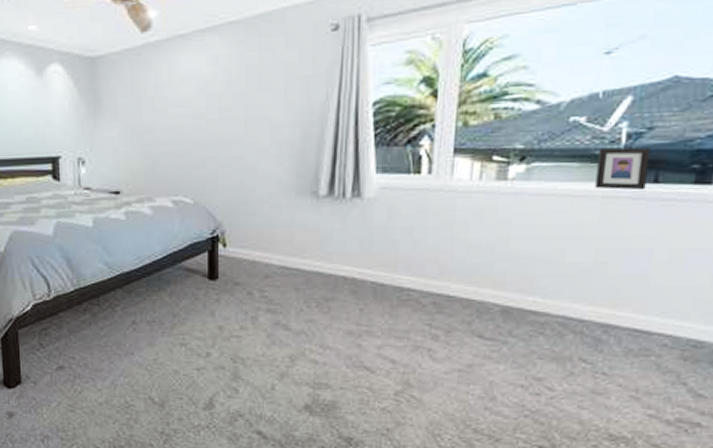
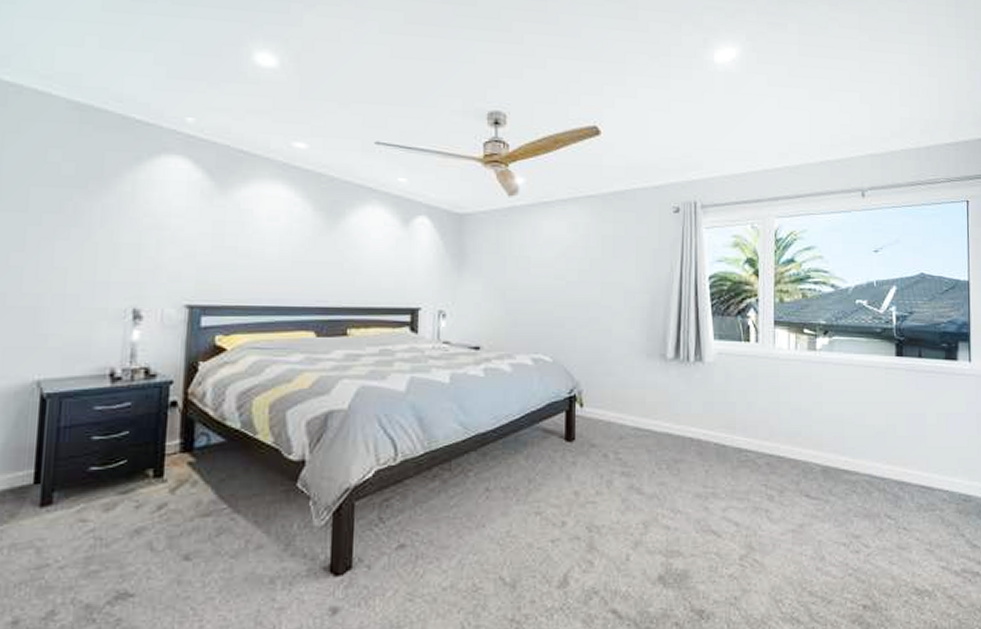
picture frame: present [595,147,651,191] -> none [879,327,914,364]

